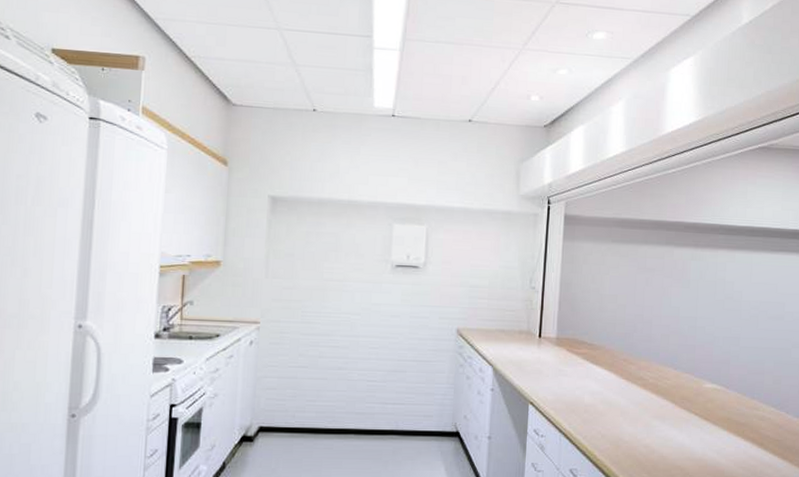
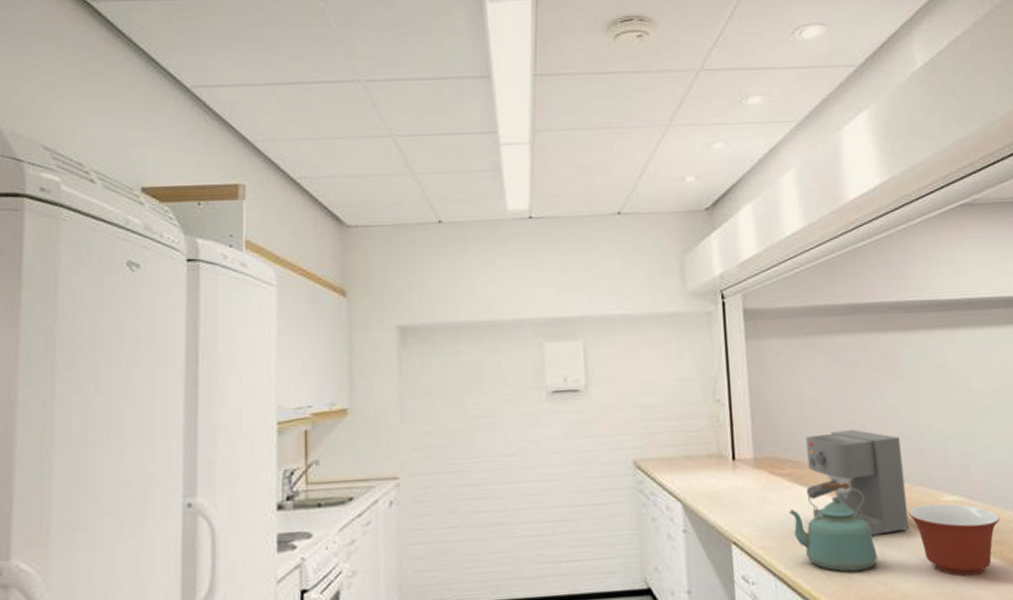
kettle: none [579,363,645,435] -> present [788,481,878,572]
coffee maker: none [595,323,677,409] -> present [806,430,909,535]
mixing bowl: none [674,388,748,447] -> present [907,503,1001,575]

